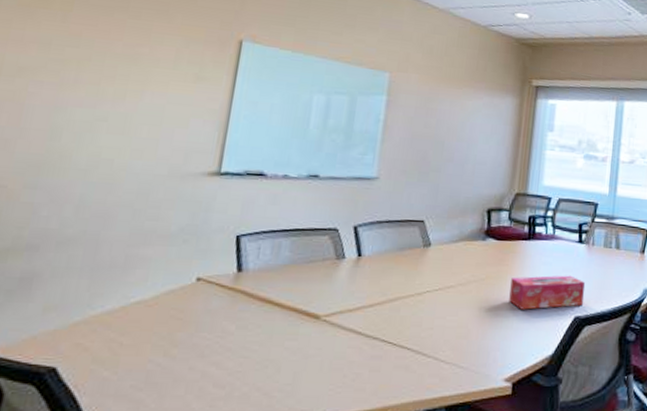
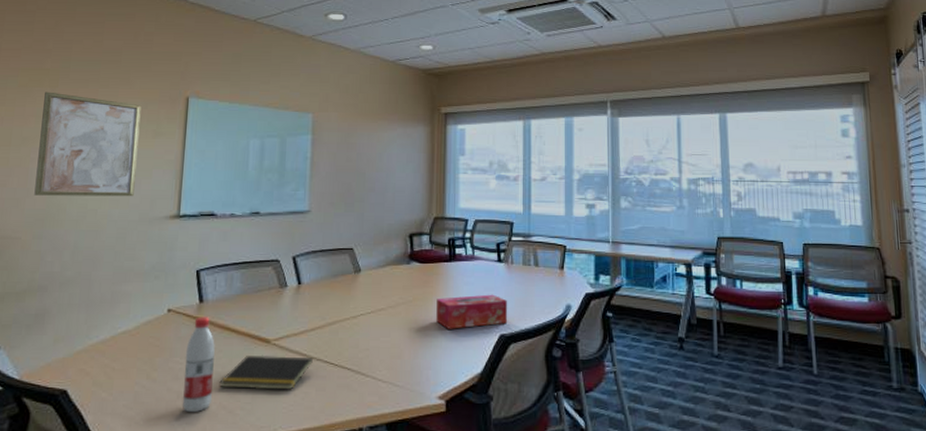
wall art: none [29,15,182,148] -> present [34,91,142,197]
water bottle: none [206,287,253,395] -> present [182,316,215,413]
notepad: none [254,331,369,371] -> present [219,355,313,390]

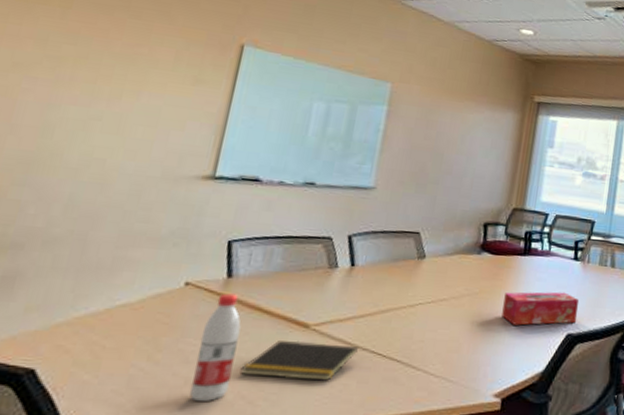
wall art: present [34,91,142,197] -> none [20,11,182,149]

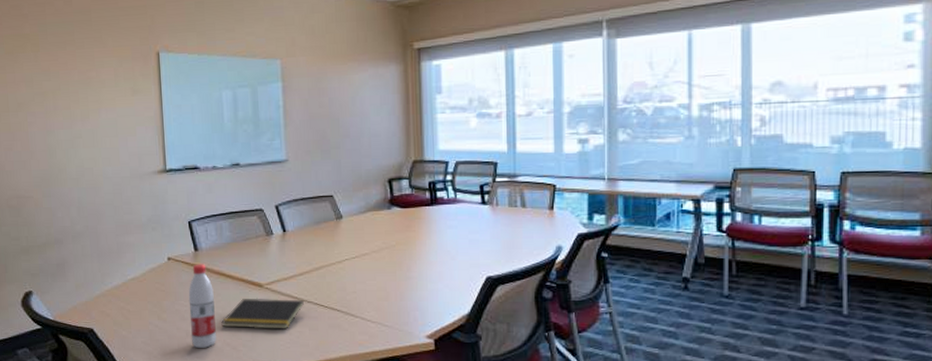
tissue box: present [501,292,580,326] -> none [420,237,495,272]

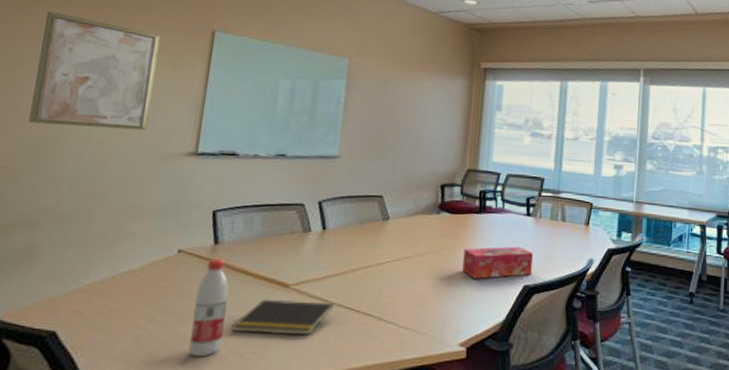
wall art: none [29,56,123,157] -> present [28,11,161,131]
tissue box: none [420,237,495,272] -> present [462,246,534,279]

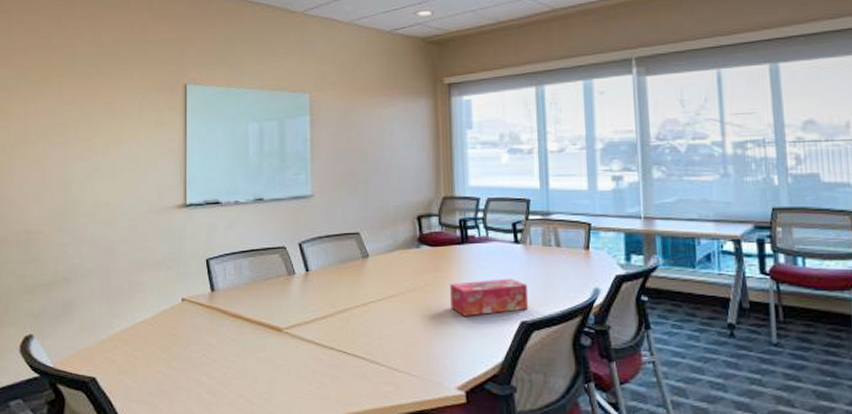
wall art: present [28,11,161,131] -> none [52,87,143,190]
water bottle: present [188,258,229,357] -> none [201,305,229,401]
notepad: present [231,299,334,335] -> none [235,343,326,379]

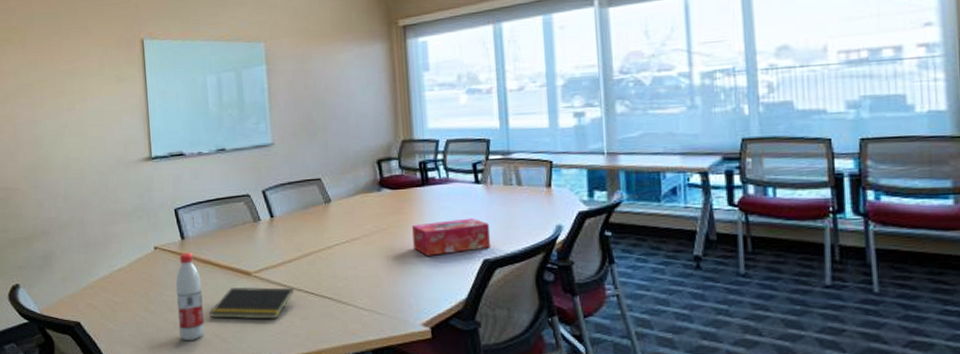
water bottle: none [201,305,229,401] -> present [175,252,205,341]
notepad: none [235,343,326,379] -> present [209,286,294,320]

